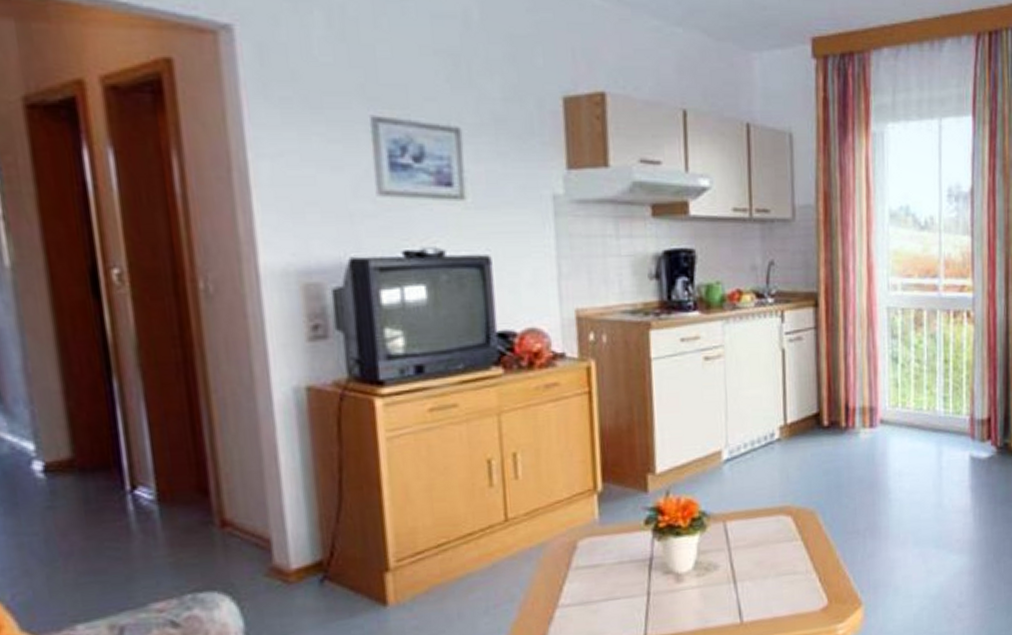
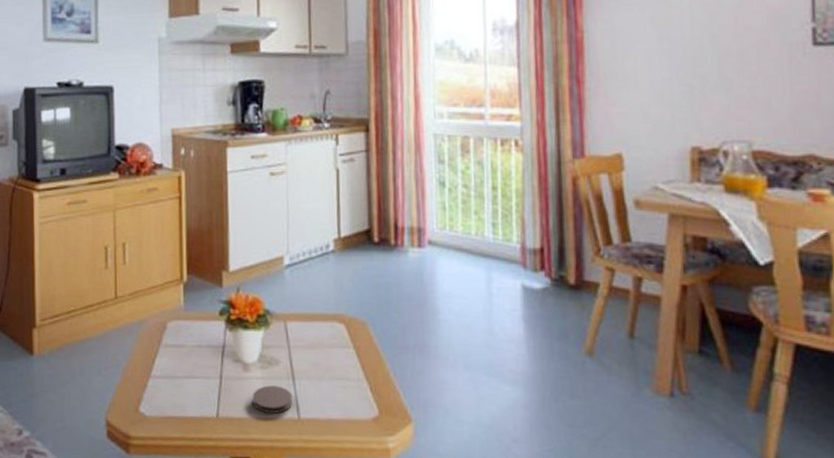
coaster: none [687,592,735,624] -> present [252,385,293,413]

